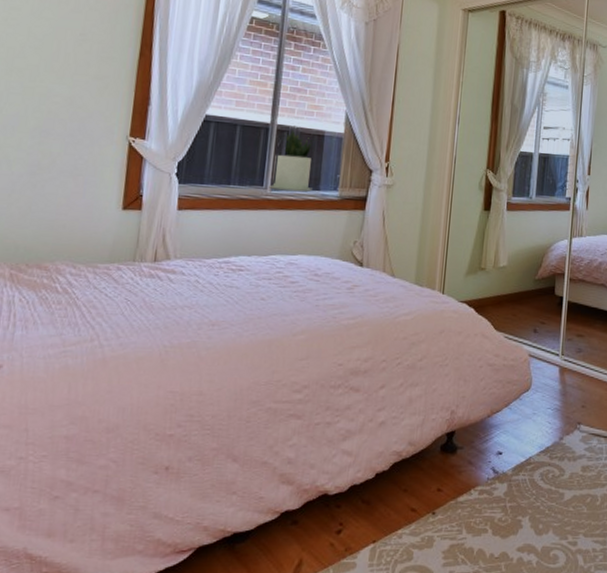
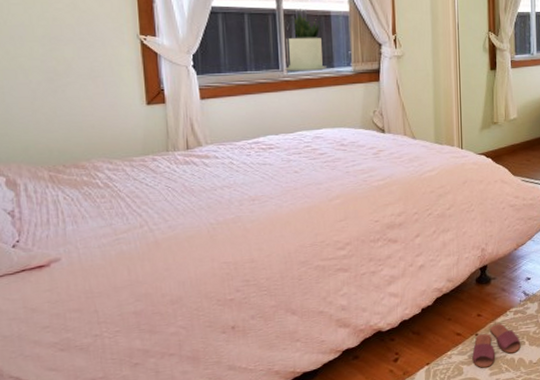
slippers: none [425,503,483,555] -> present [472,323,521,368]

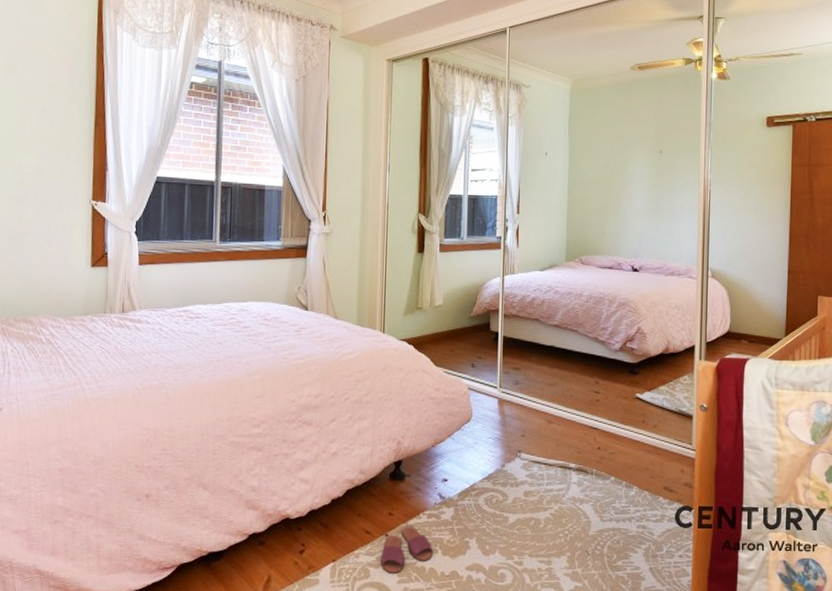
planter: present [285,13,327,72] -> none [218,186,257,244]

